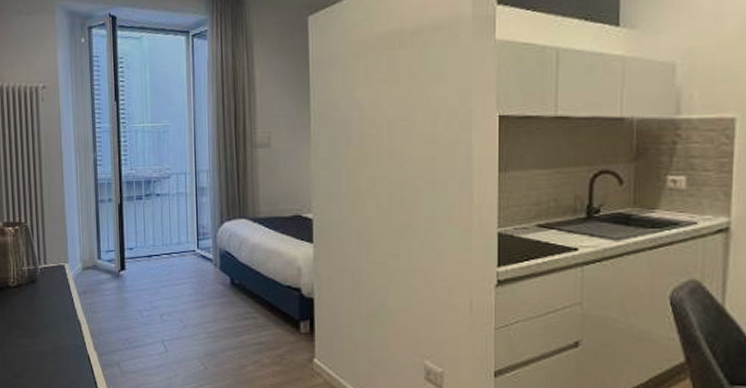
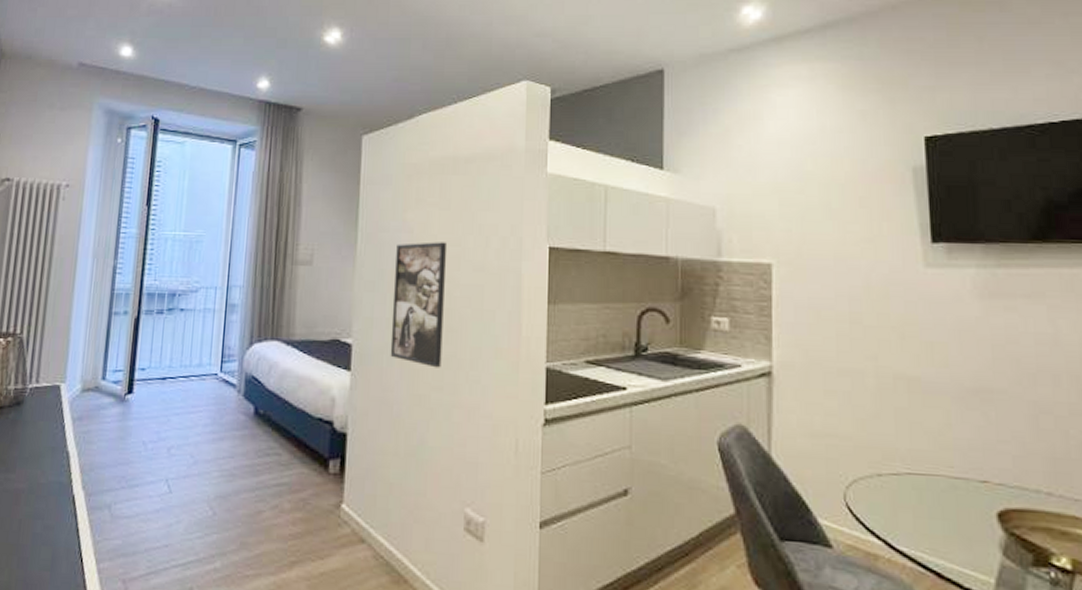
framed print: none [347,117,398,237] -> present [390,242,448,368]

